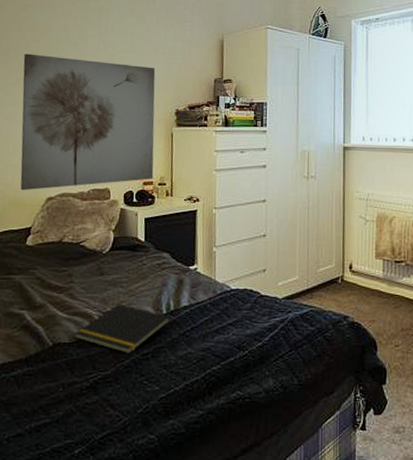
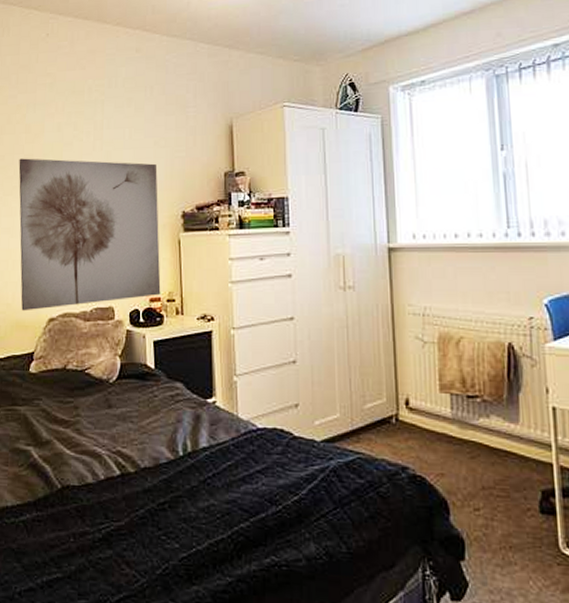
notepad: present [74,304,172,354] -> none [83,442,189,502]

